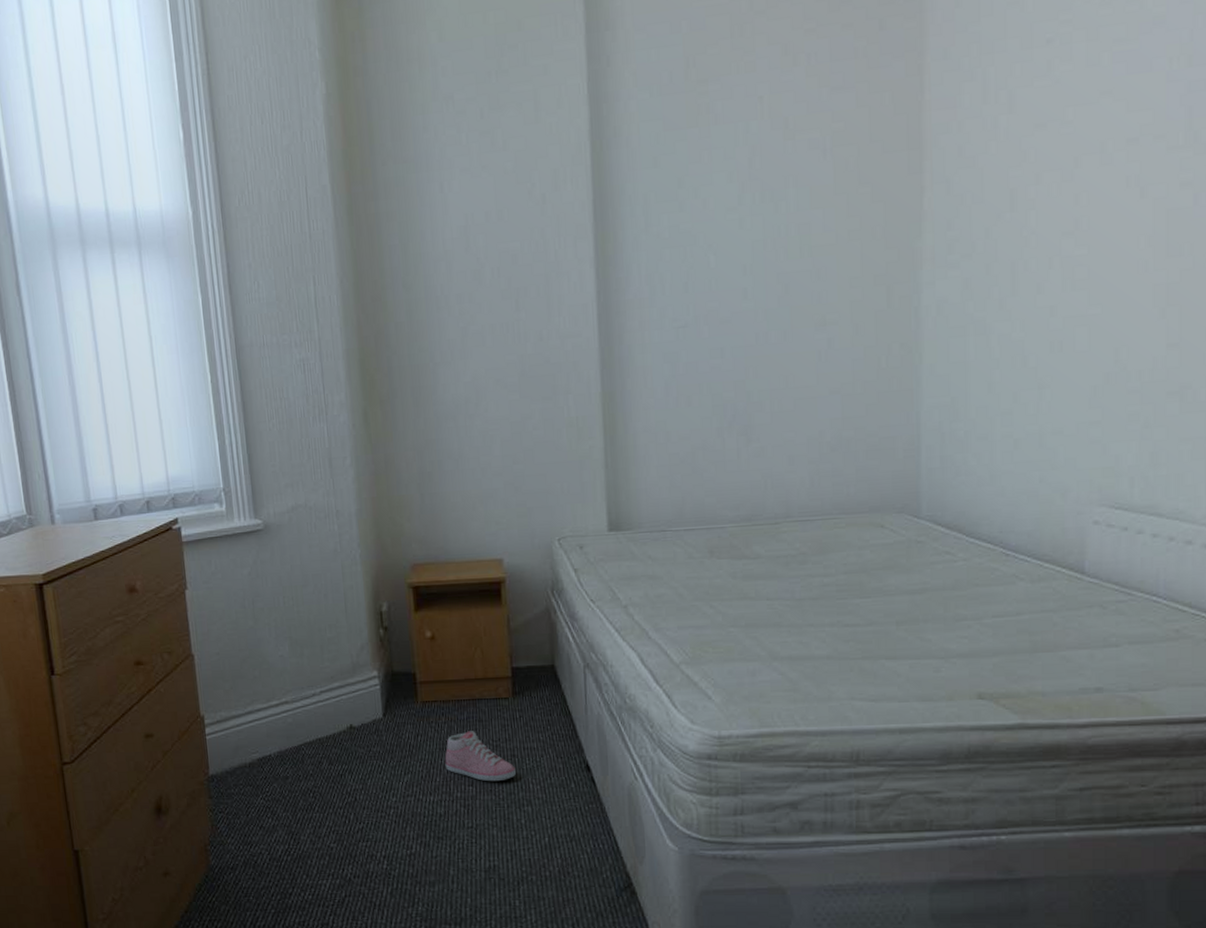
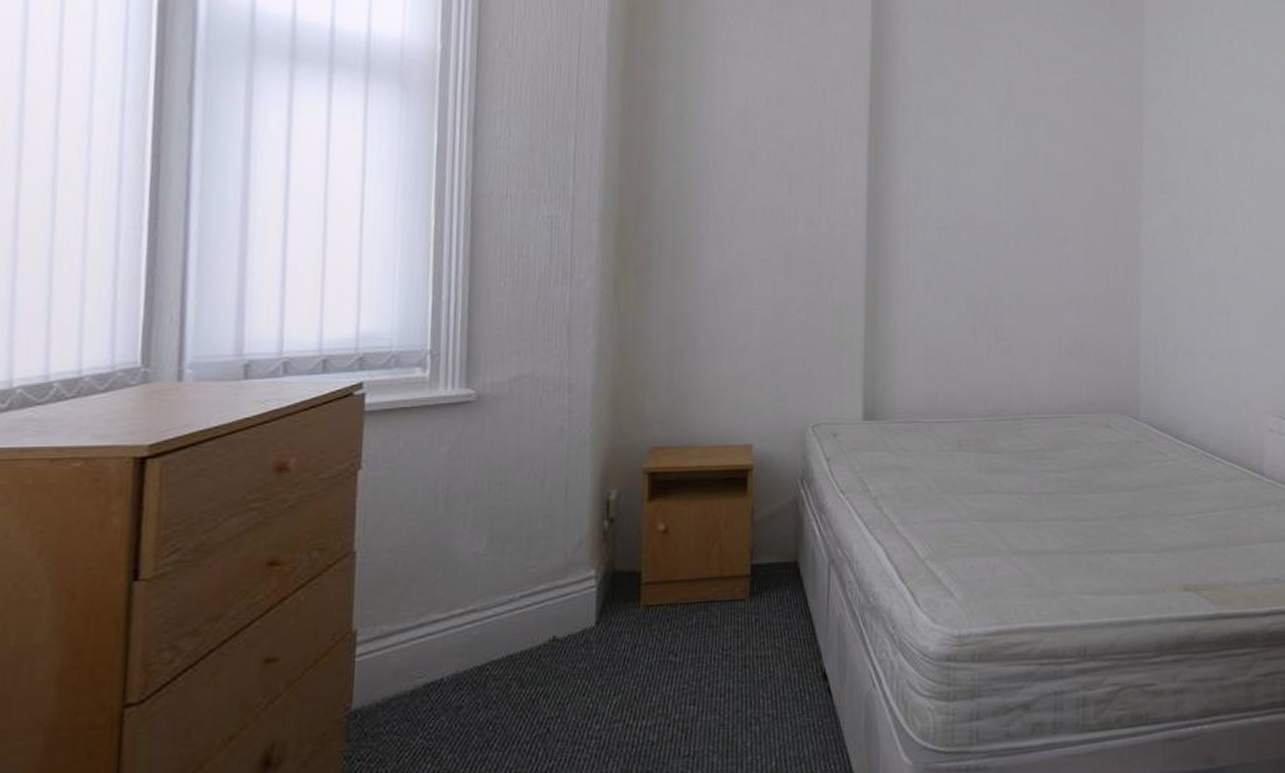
sneaker: present [444,731,516,782] -> none [664,639,745,699]

